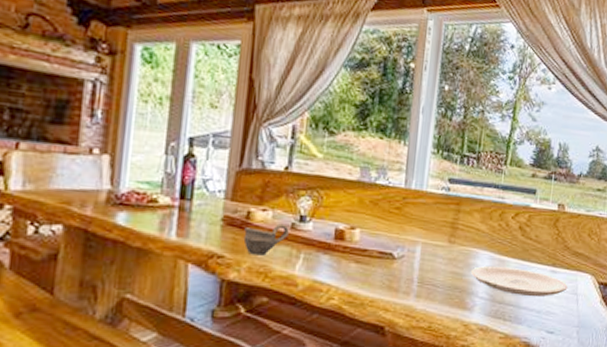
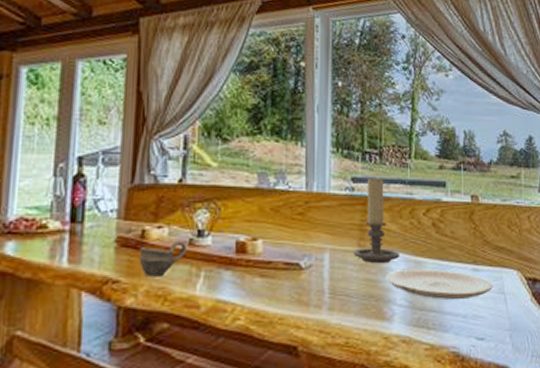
candle holder: none [443,180,487,260] -> present [353,178,401,264]

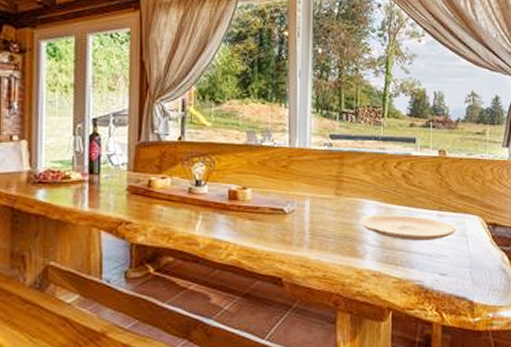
cup: present [139,240,187,277] -> none [147,189,187,219]
candle holder: present [353,178,401,264] -> none [331,135,373,210]

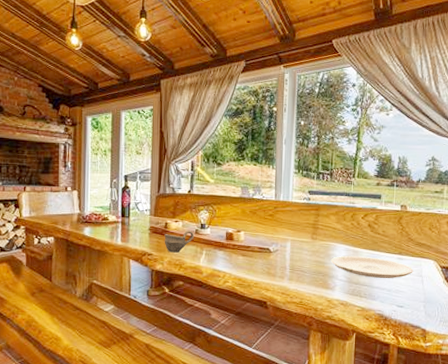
cup: none [147,189,187,219] -> present [164,230,194,253]

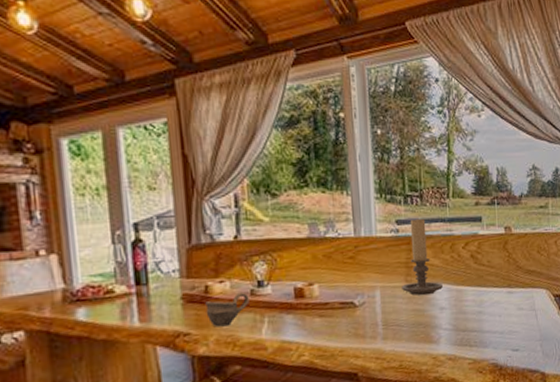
candle holder: none [308,191,343,252] -> present [401,218,444,296]
plate: present [330,255,413,278] -> none [431,295,526,321]

